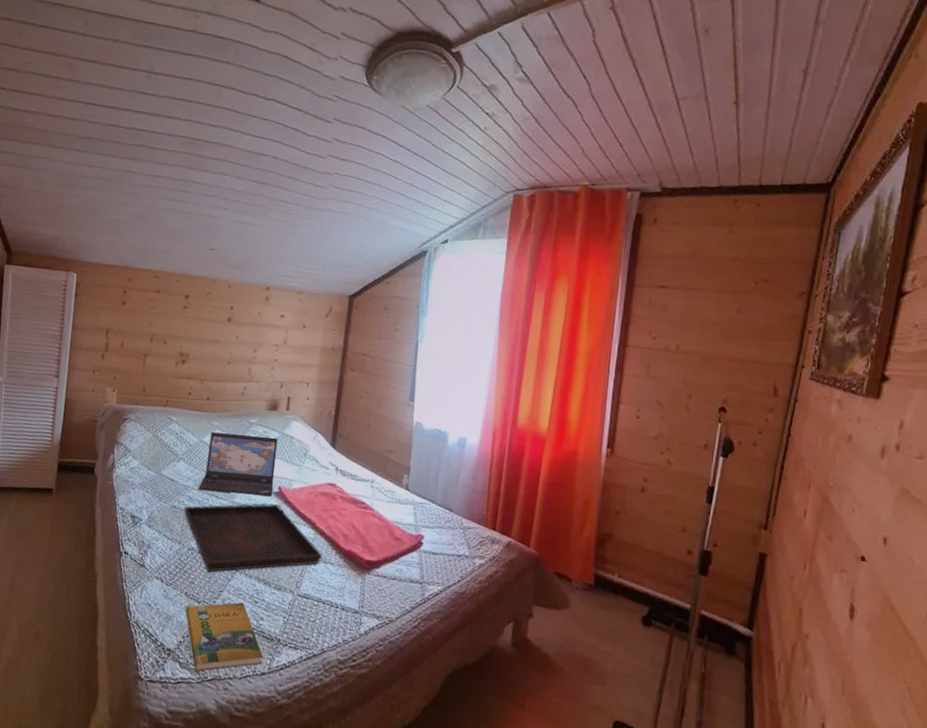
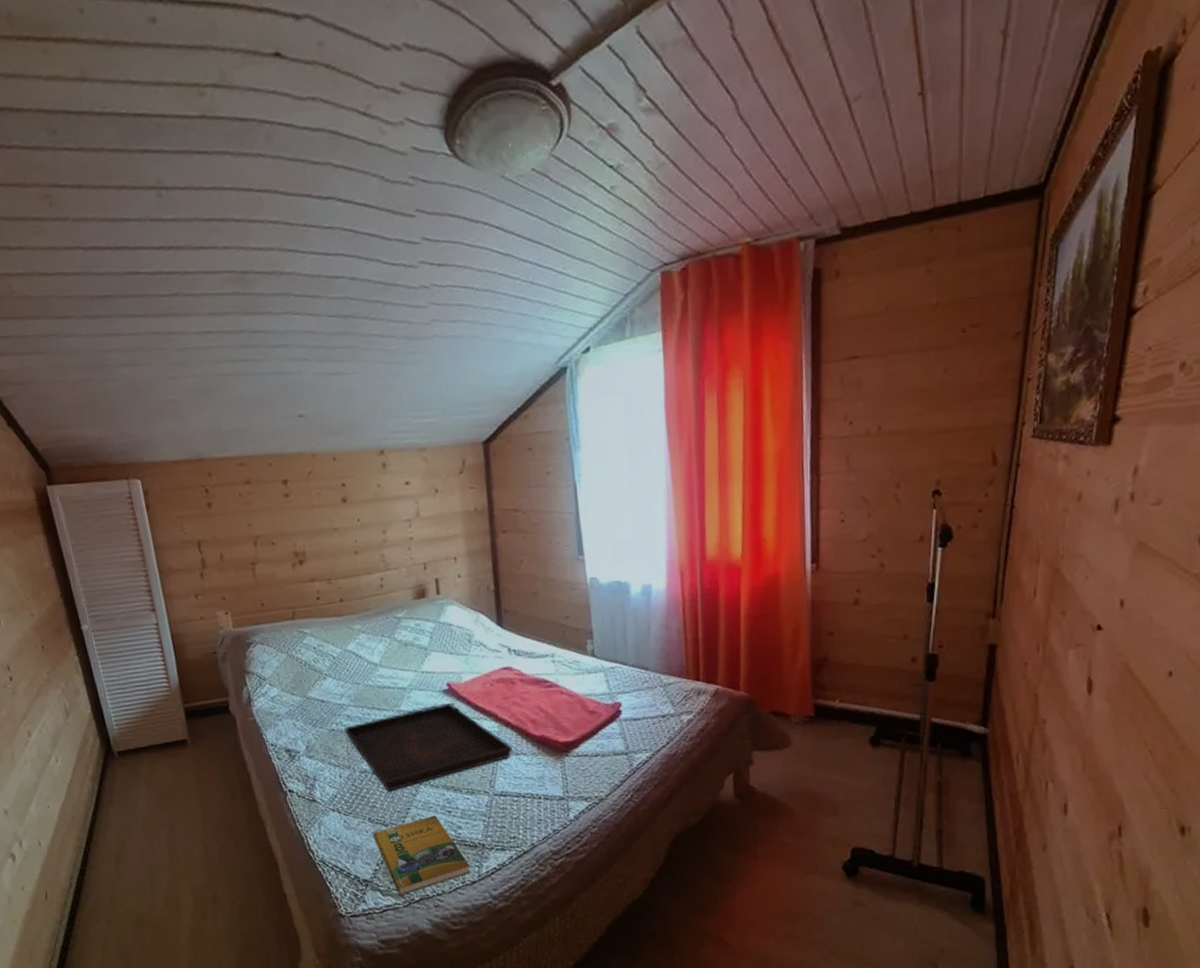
laptop: present [198,432,278,496] -> none [354,629,442,706]

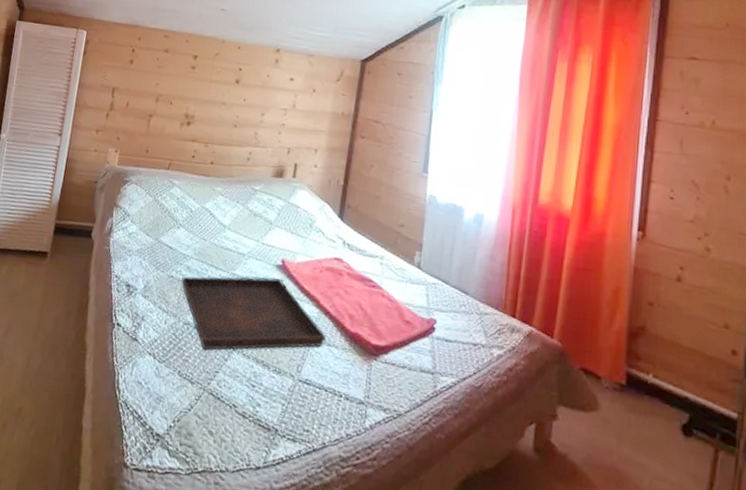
booklet: present [373,815,471,896] -> none [177,385,259,461]

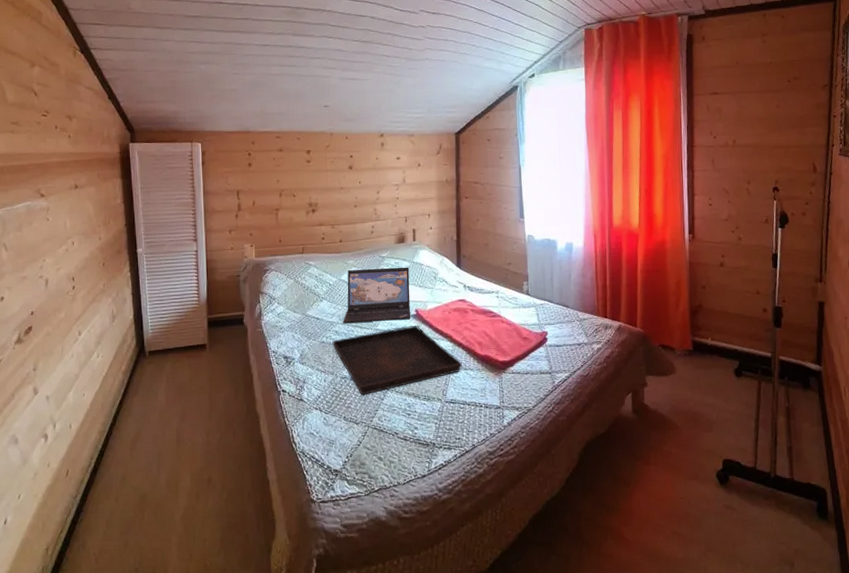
laptop: none [198,198,283,269] -> present [343,267,411,324]

